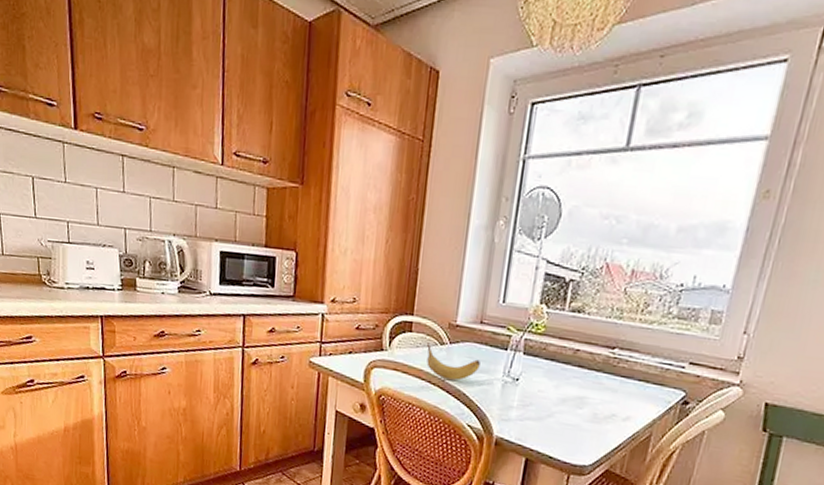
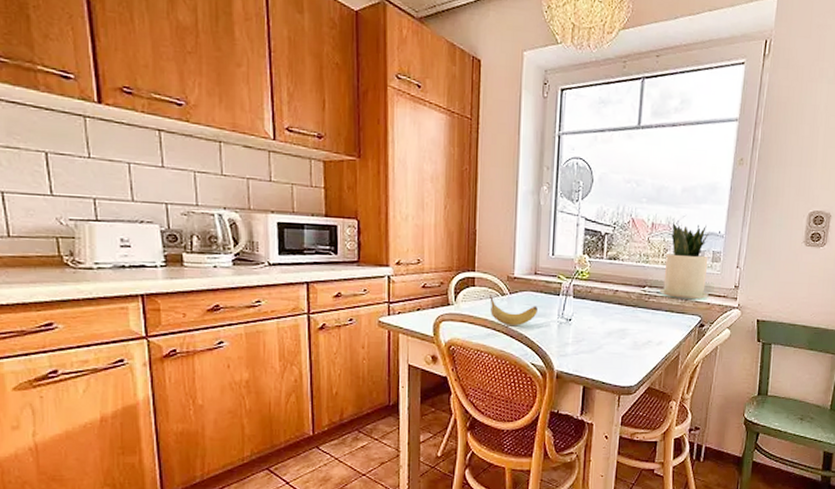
planter: none [632,271,711,370] -> present [659,223,710,300]

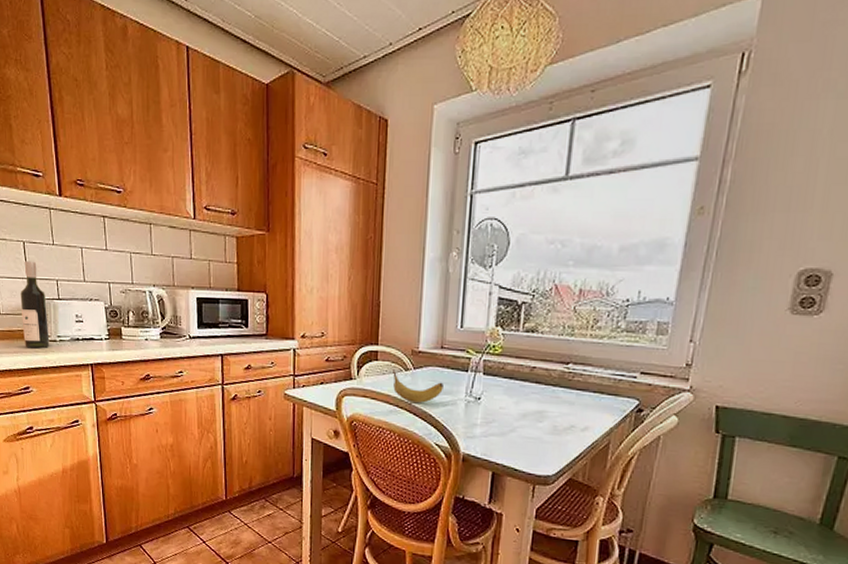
bottle: none [40,174,83,278] -> present [20,261,50,349]
planter: present [659,223,710,300] -> none [586,289,655,380]

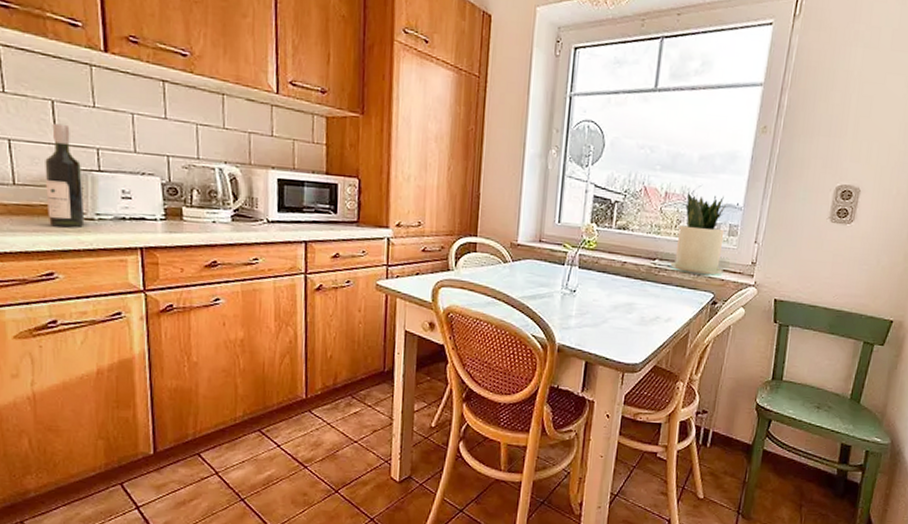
fruit: present [393,369,443,403] -> none [491,261,541,295]
planter: none [586,289,655,380] -> present [670,193,728,276]

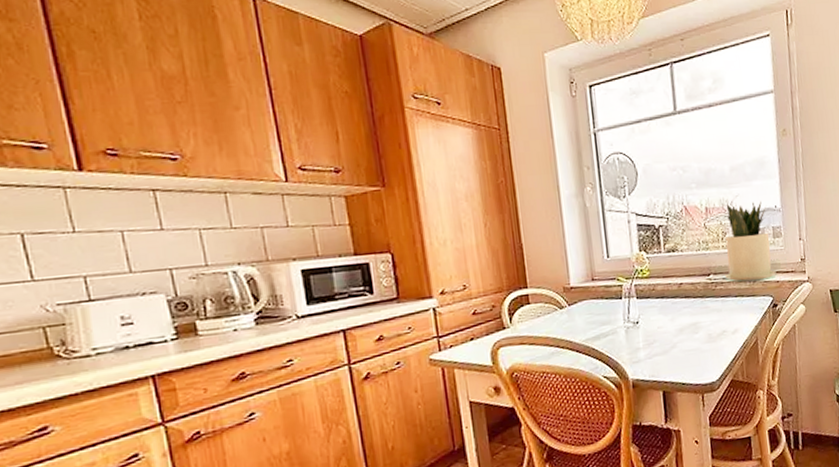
bottle: present [45,123,85,228] -> none [20,256,80,374]

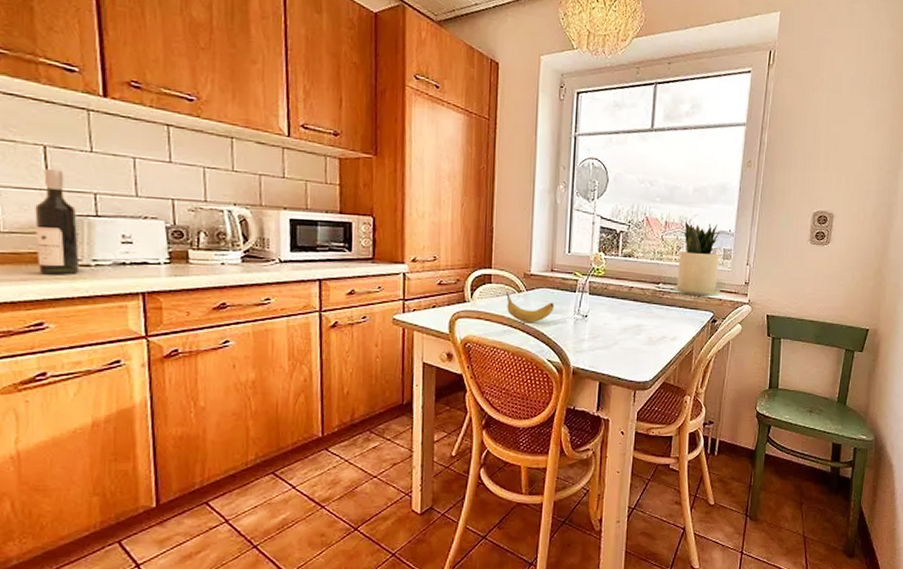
bottle: none [20,256,80,374] -> present [35,168,80,276]
fruit: none [547,310,601,340] -> present [506,291,554,322]

